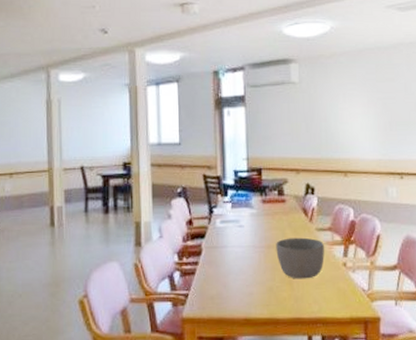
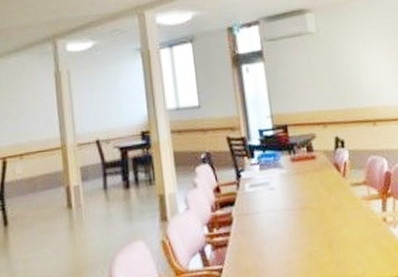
bowl: present [276,237,324,279] -> none [310,194,363,241]

